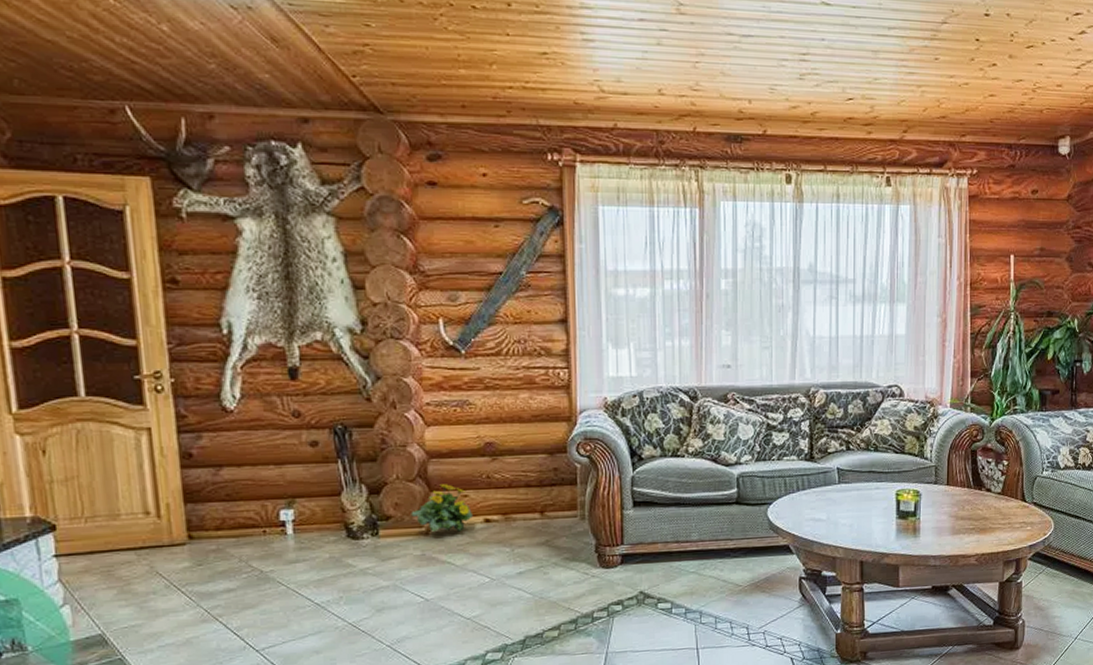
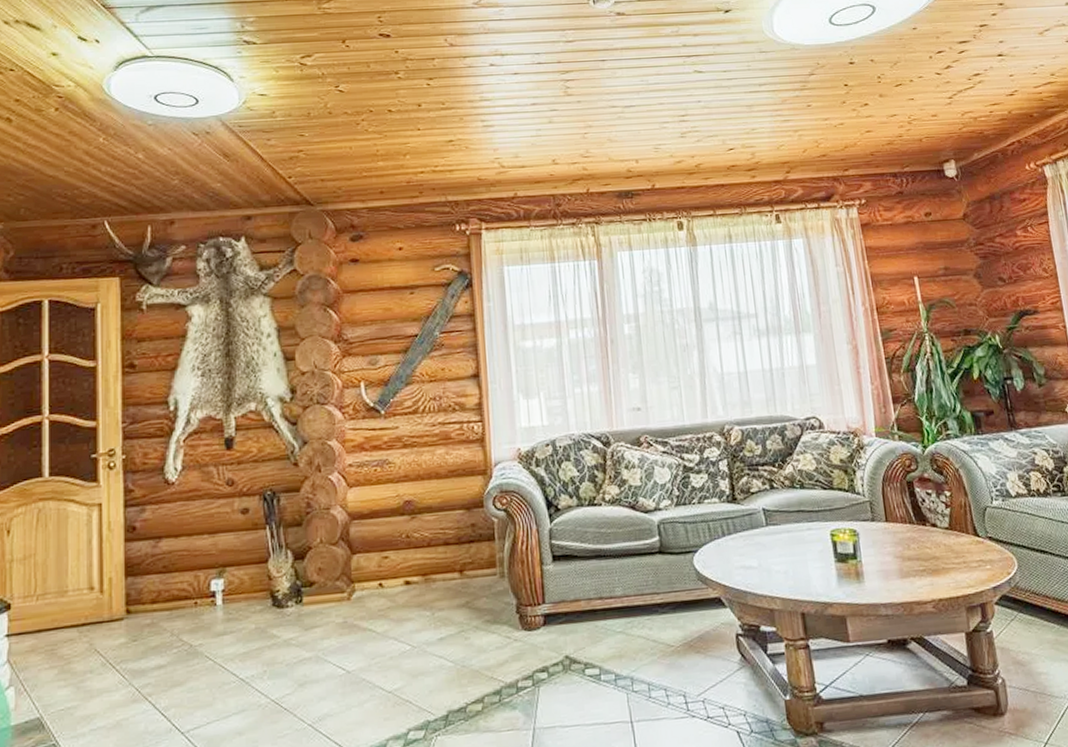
flowering plant: present [411,484,473,533] -> none [333,546,393,597]

